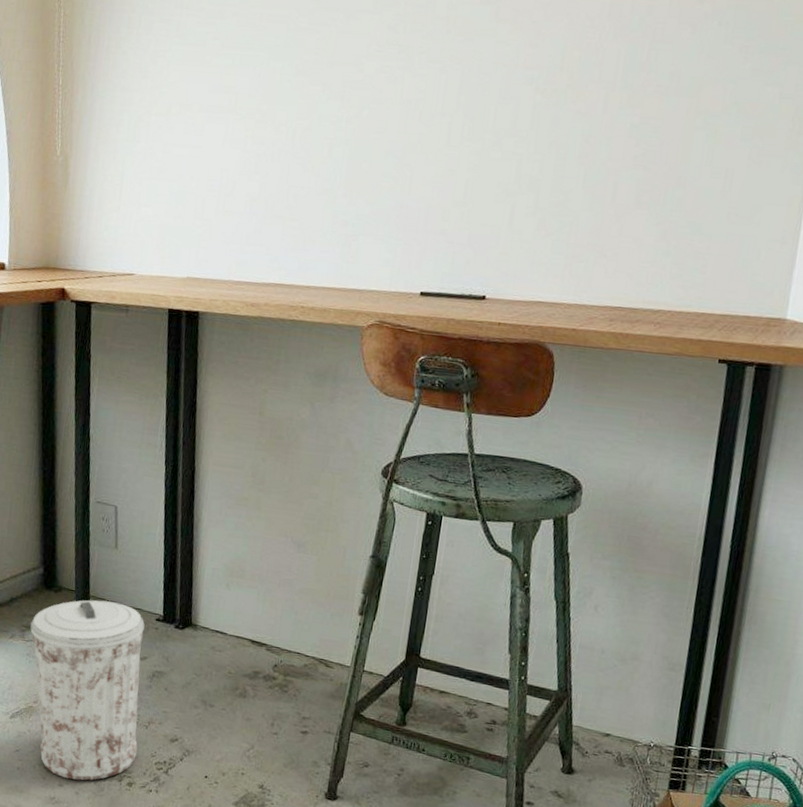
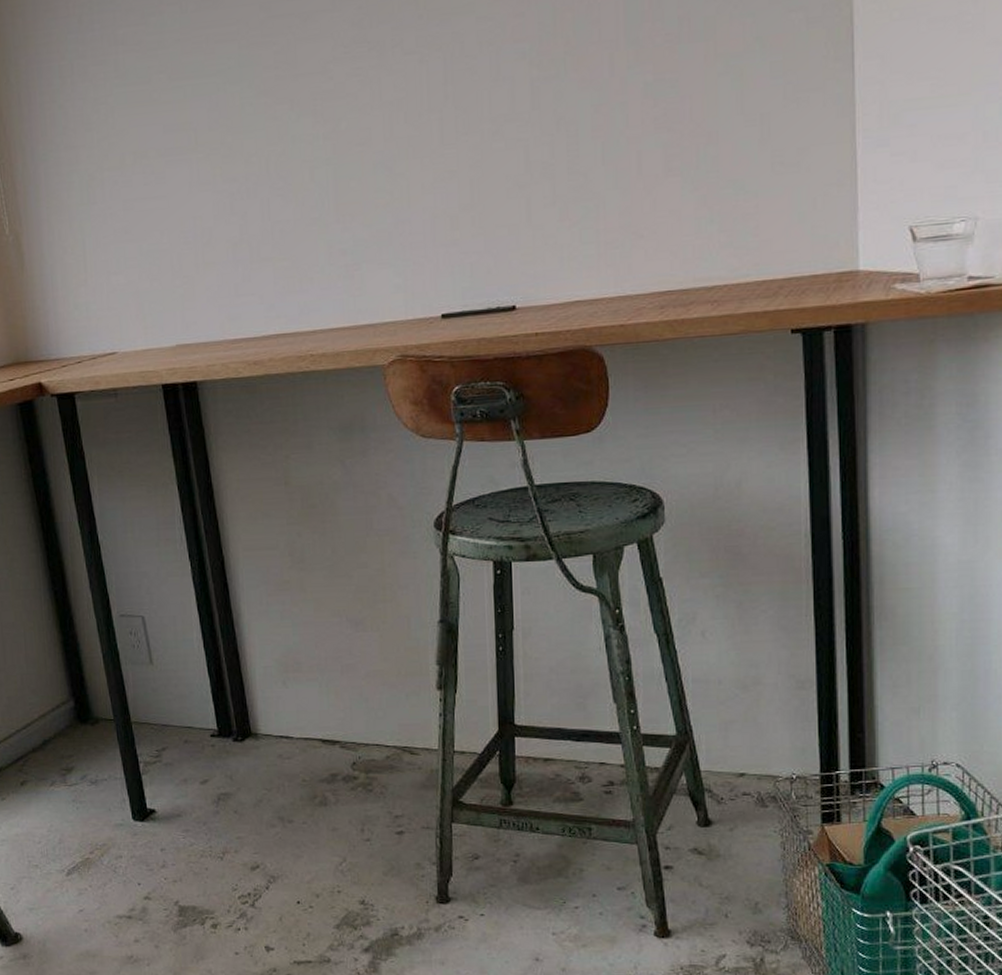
trash can: present [30,600,145,781] -> none [71,724,216,932]

